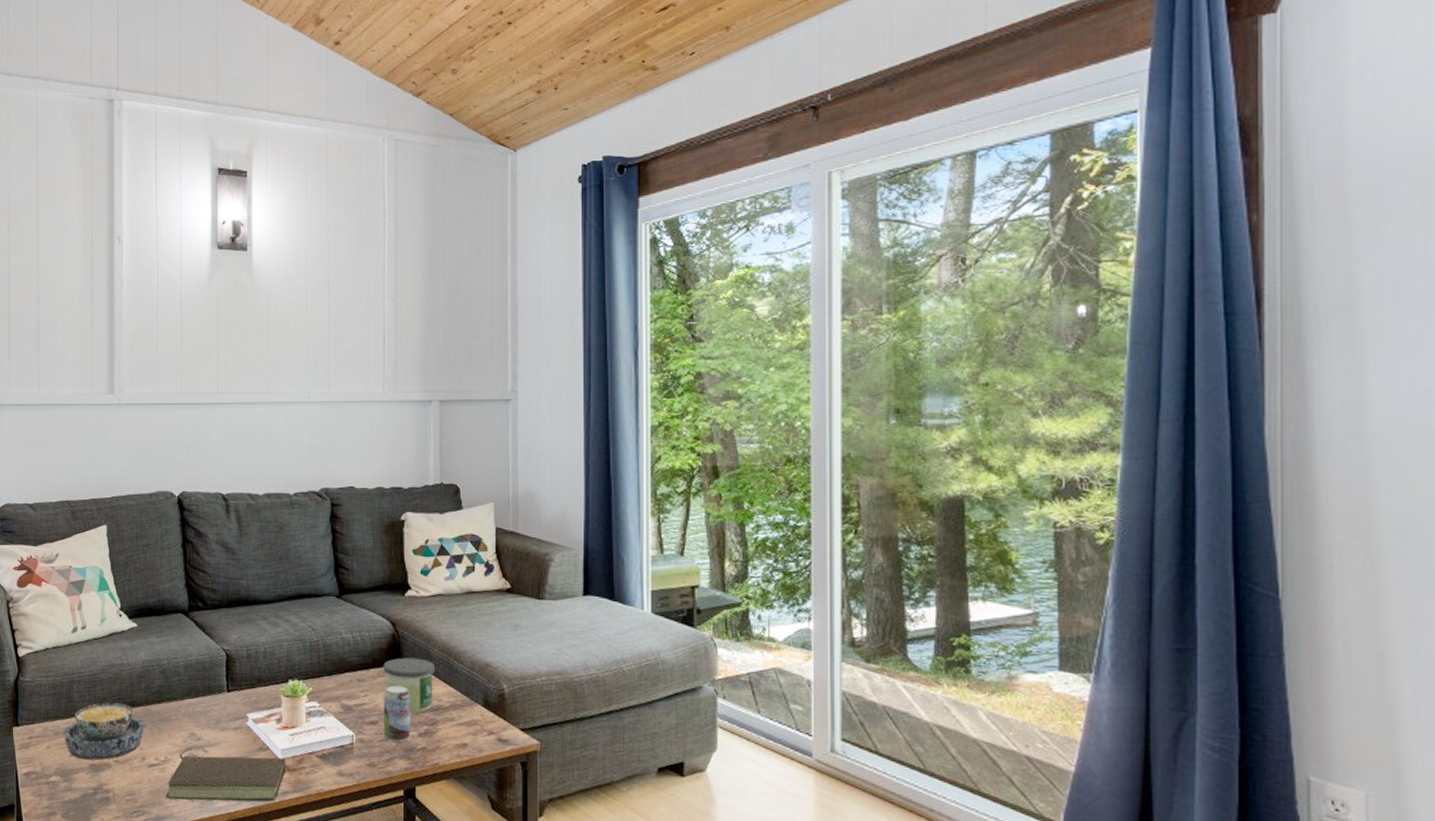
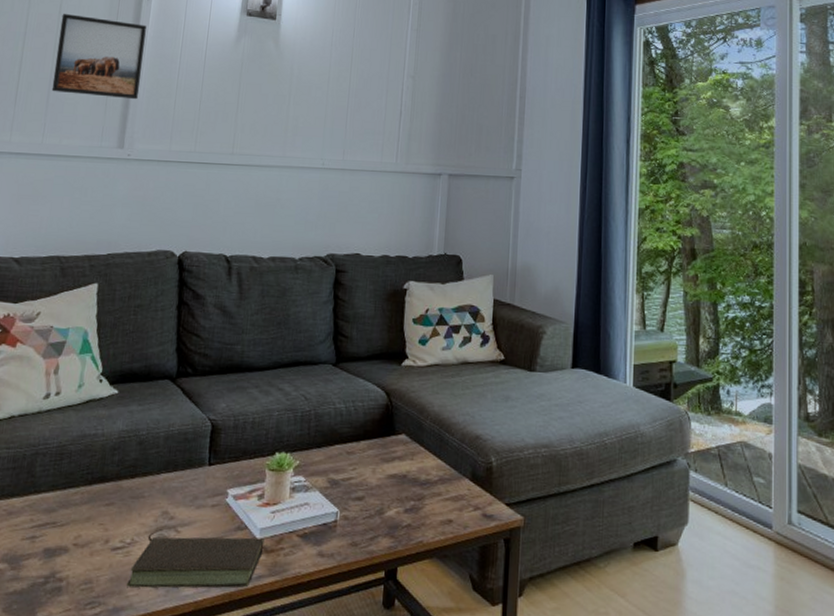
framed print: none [40,263,121,345] -> present [51,14,147,100]
bowl: present [63,702,145,760] -> none [17,477,114,544]
candle: present [383,657,434,714] -> none [374,429,426,489]
beverage can: present [383,685,410,742] -> none [368,458,399,519]

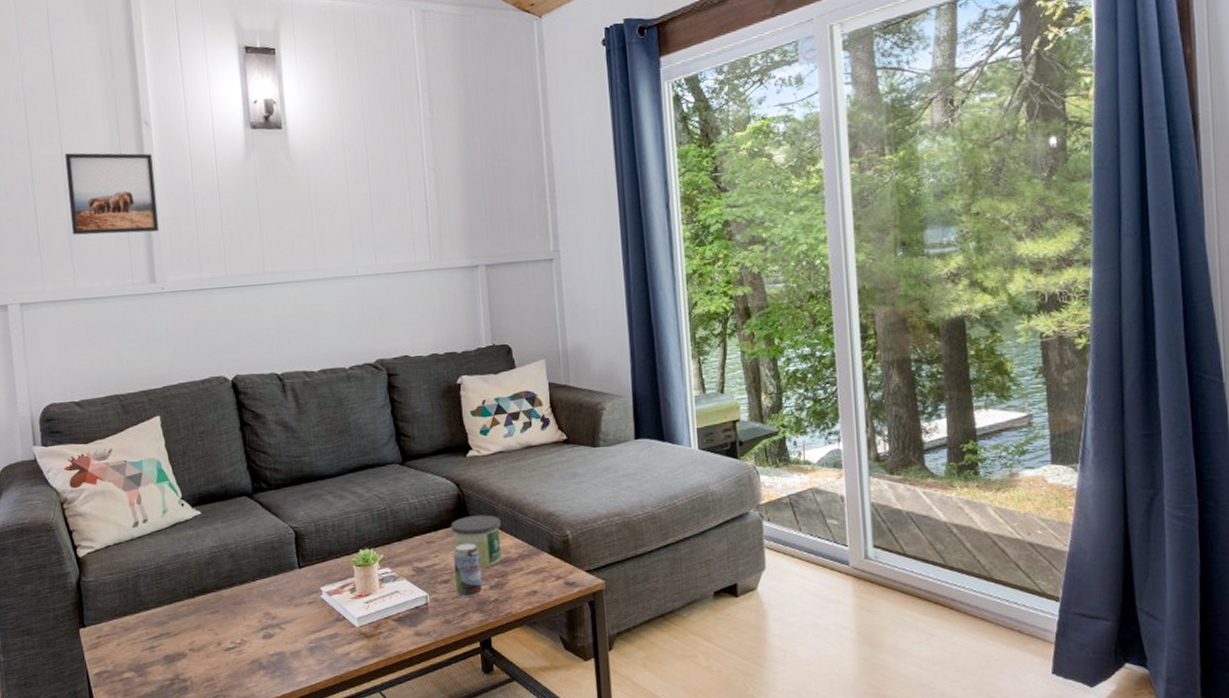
book: present [126,529,265,589] -> none [244,626,364,680]
beverage can: none [368,458,399,519] -> present [453,543,482,597]
candle: none [374,429,426,489] -> present [450,515,502,569]

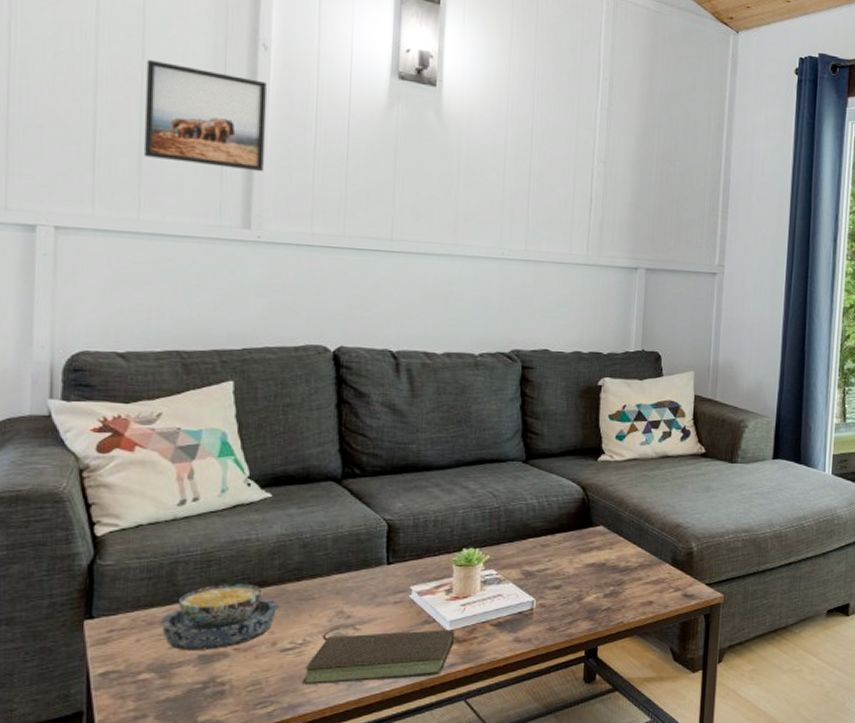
bowl: none [132,591,218,652] -> present [160,583,278,650]
book: none [244,626,364,680] -> present [301,628,455,685]
candle: present [450,515,502,569] -> none [570,521,625,576]
beverage can: present [453,543,482,597] -> none [566,549,597,604]

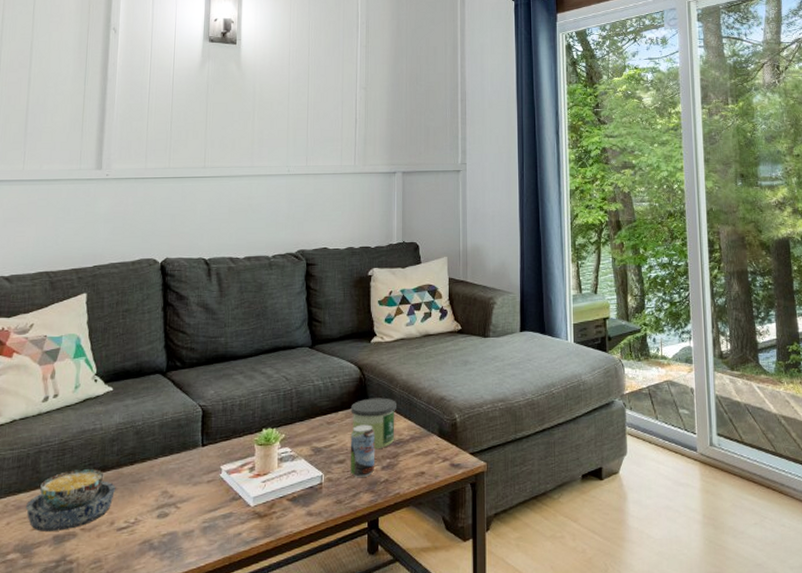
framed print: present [143,60,267,172] -> none [29,50,115,125]
book: present [301,628,455,685] -> none [133,505,258,561]
beverage can: none [566,549,597,604] -> present [350,424,374,477]
candle: none [570,521,625,576] -> present [350,398,396,450]

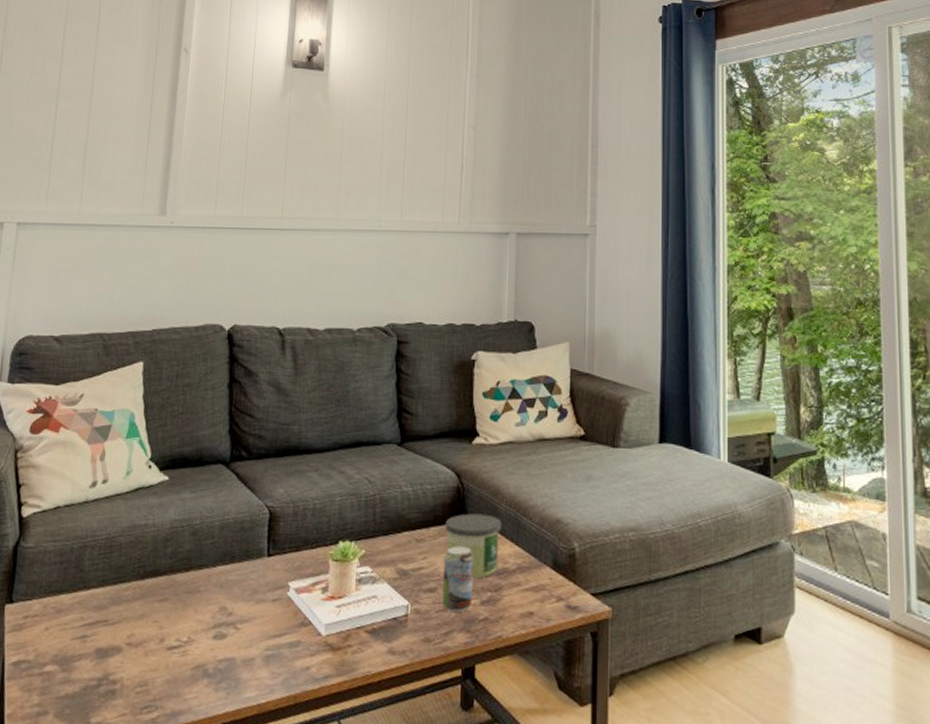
bowl: present [25,468,116,532] -> none [66,571,168,644]

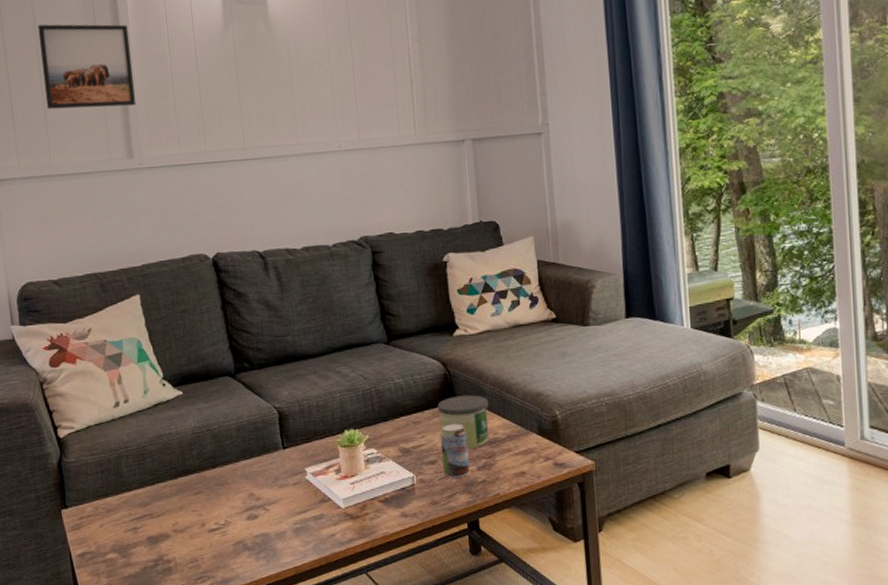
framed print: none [87,73,186,162] -> present [37,24,136,110]

